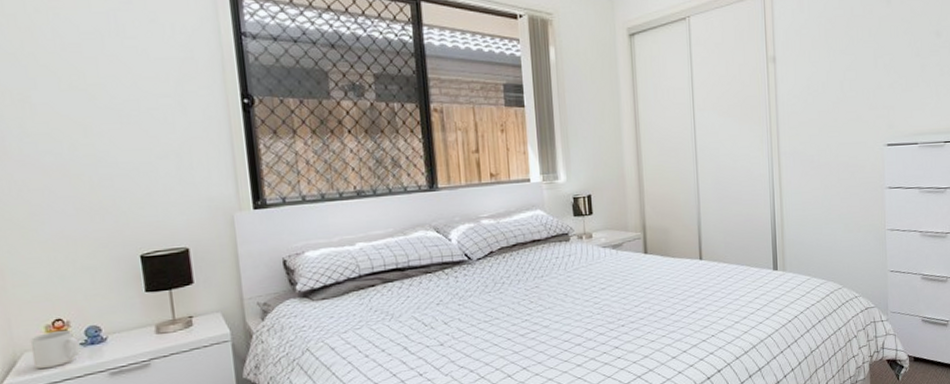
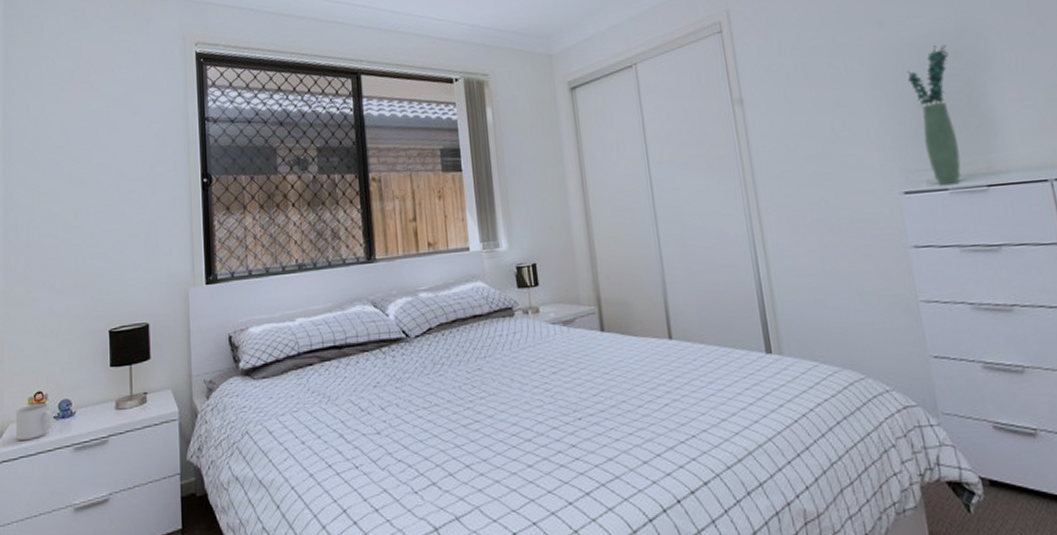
vase: none [902,24,933,141] -> present [907,44,962,187]

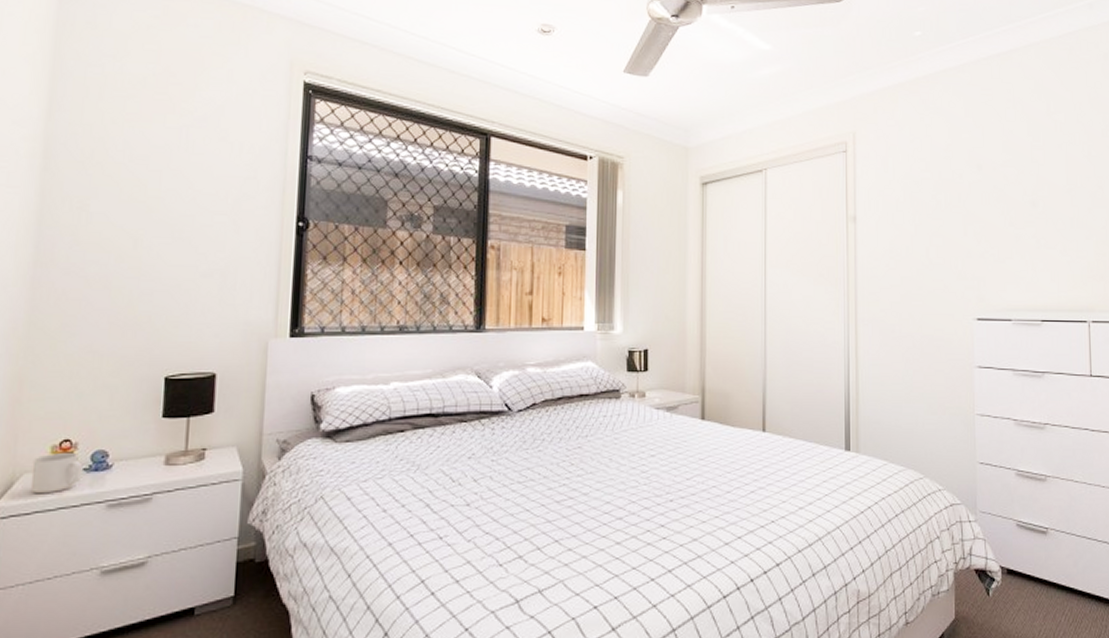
vase: present [907,44,962,187] -> none [994,193,1028,317]

